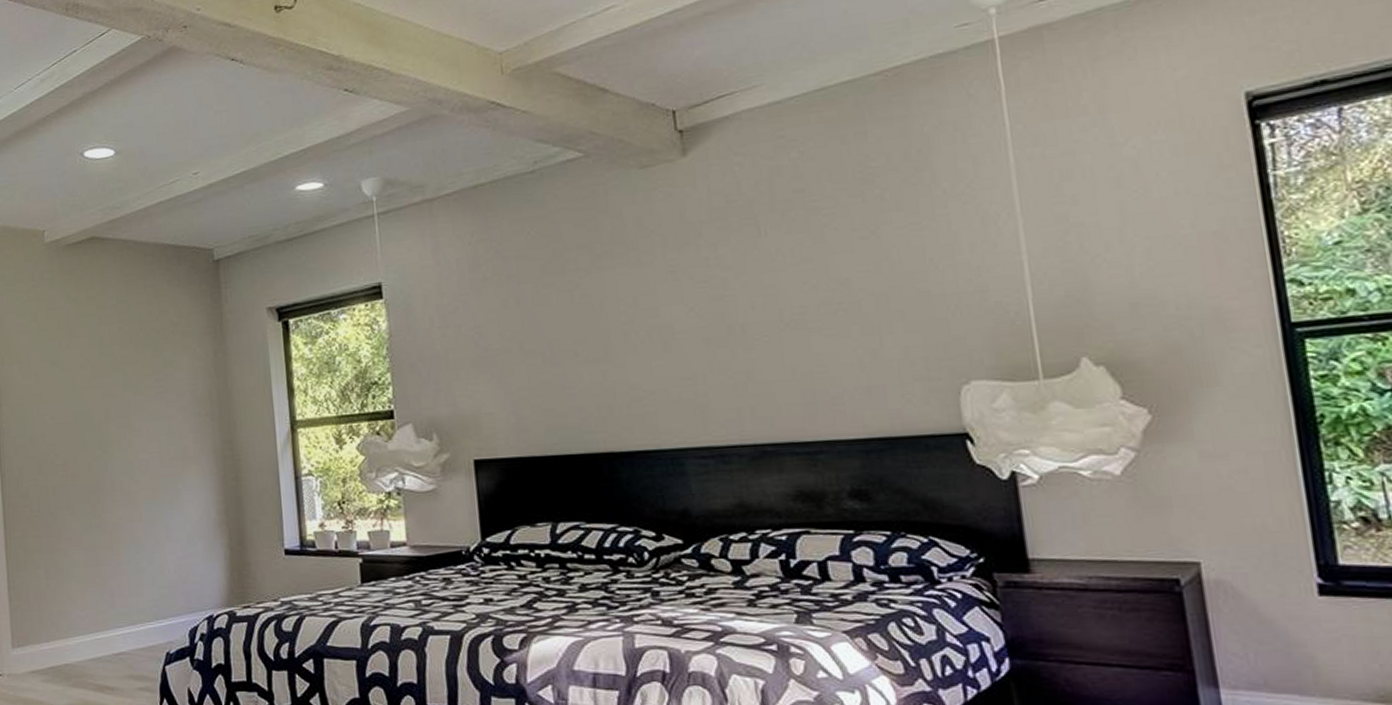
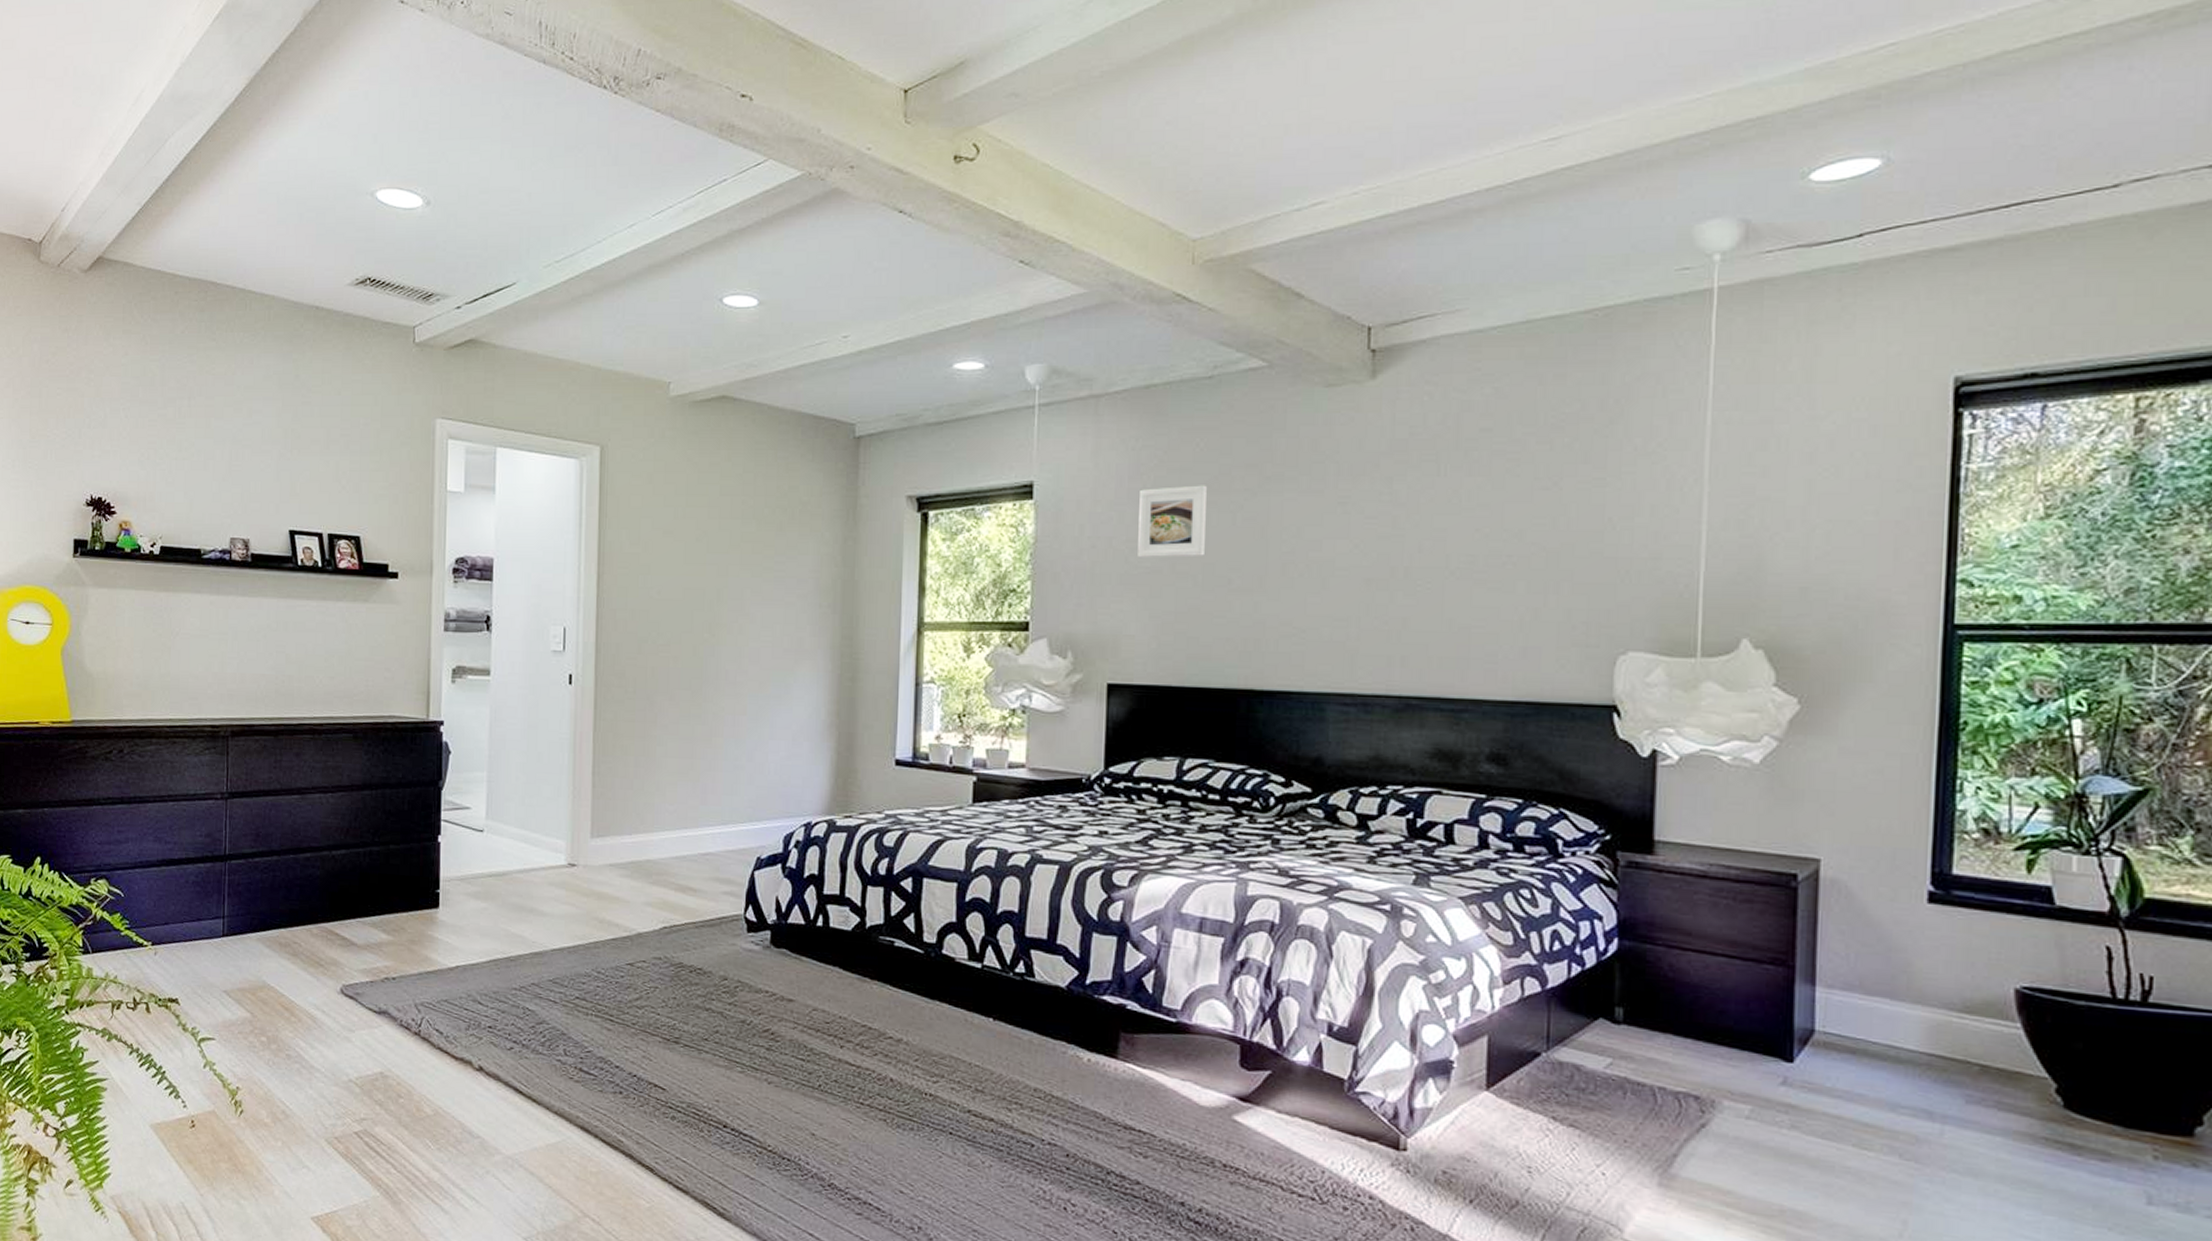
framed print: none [481,269,550,342] -> present [1138,485,1208,558]

